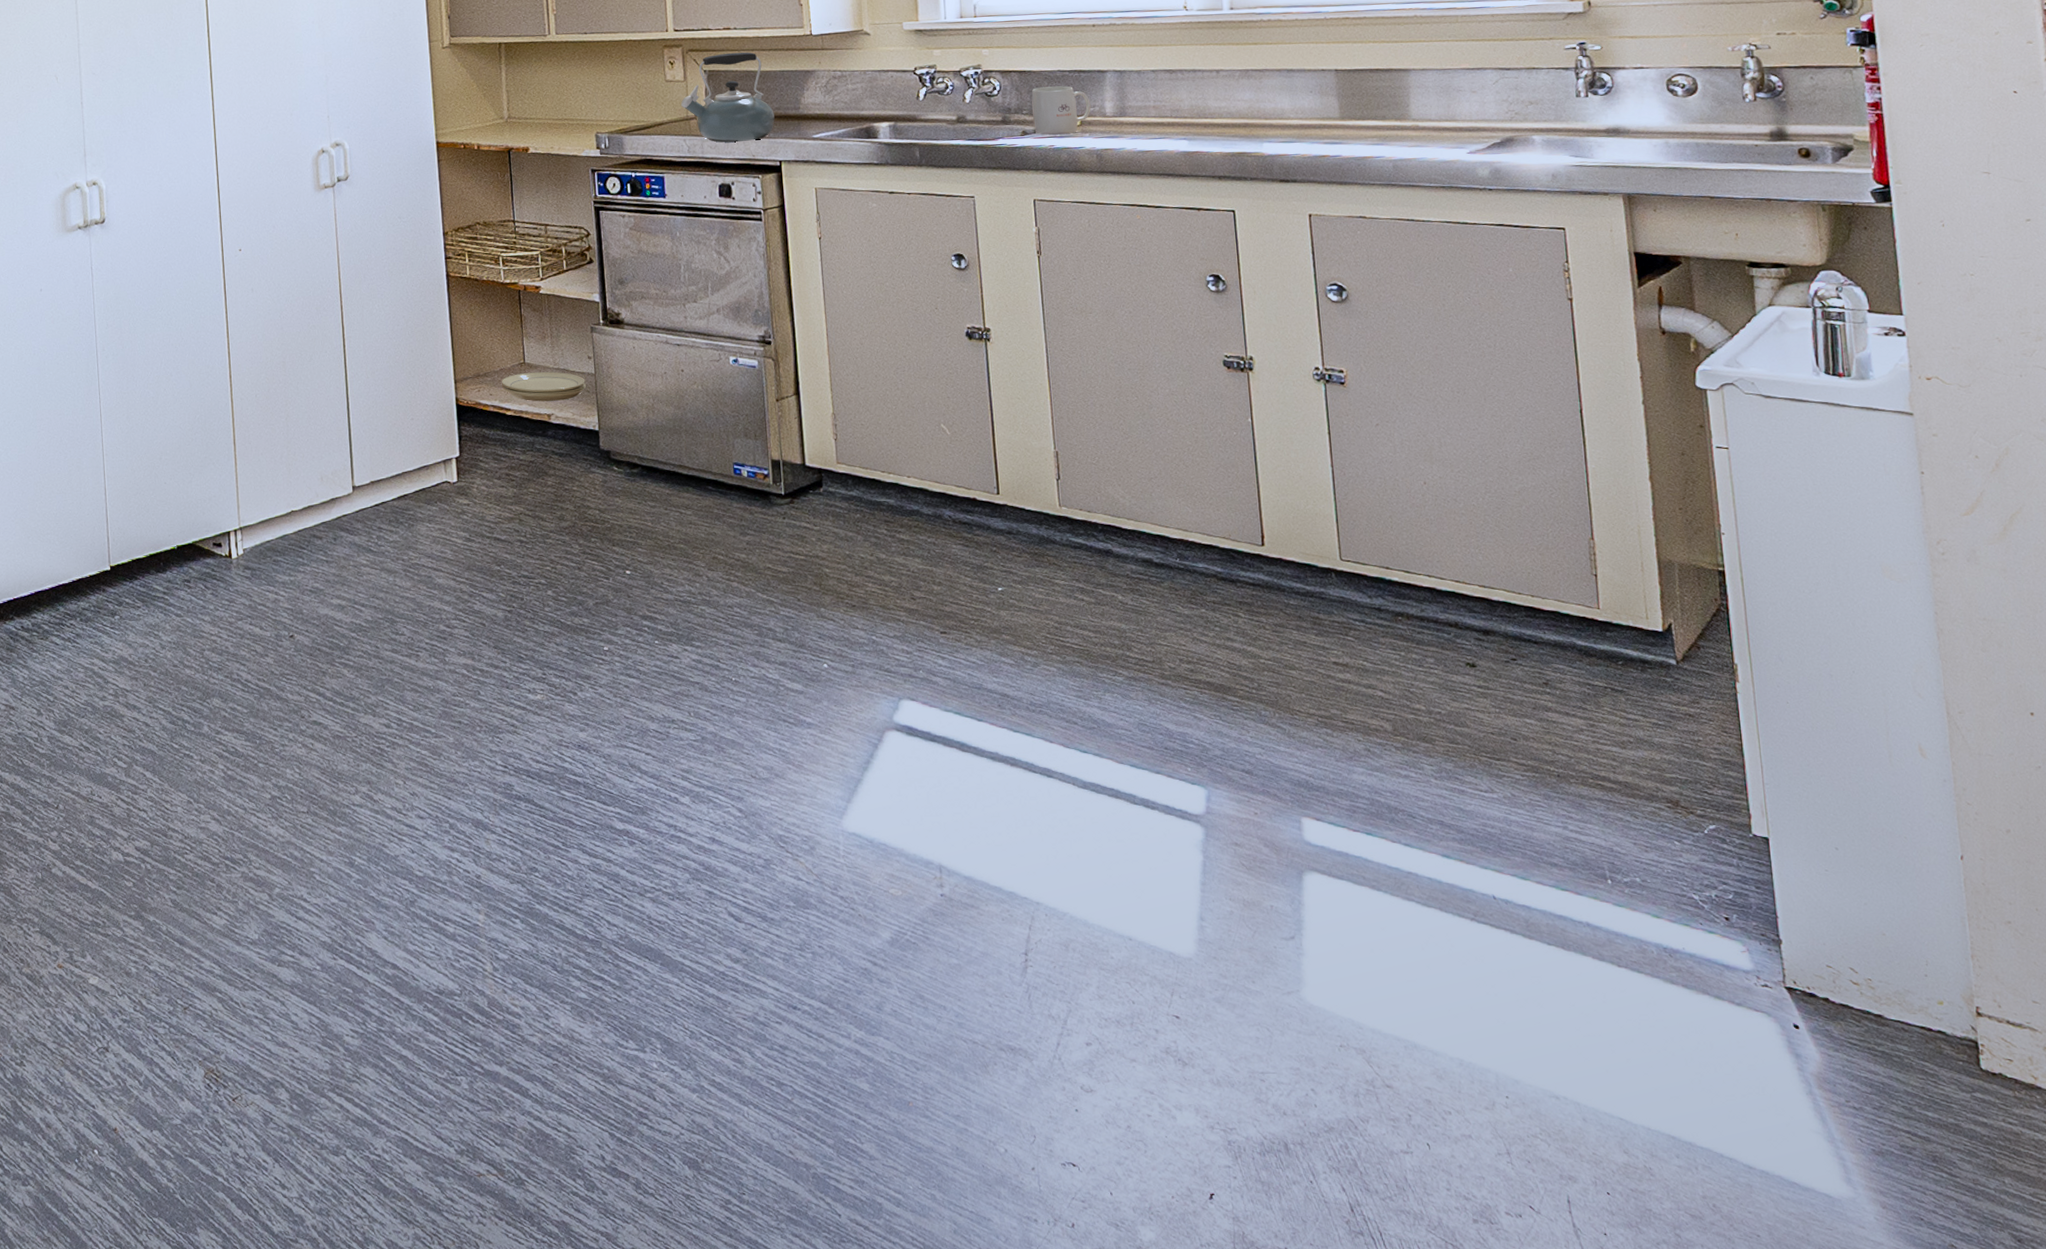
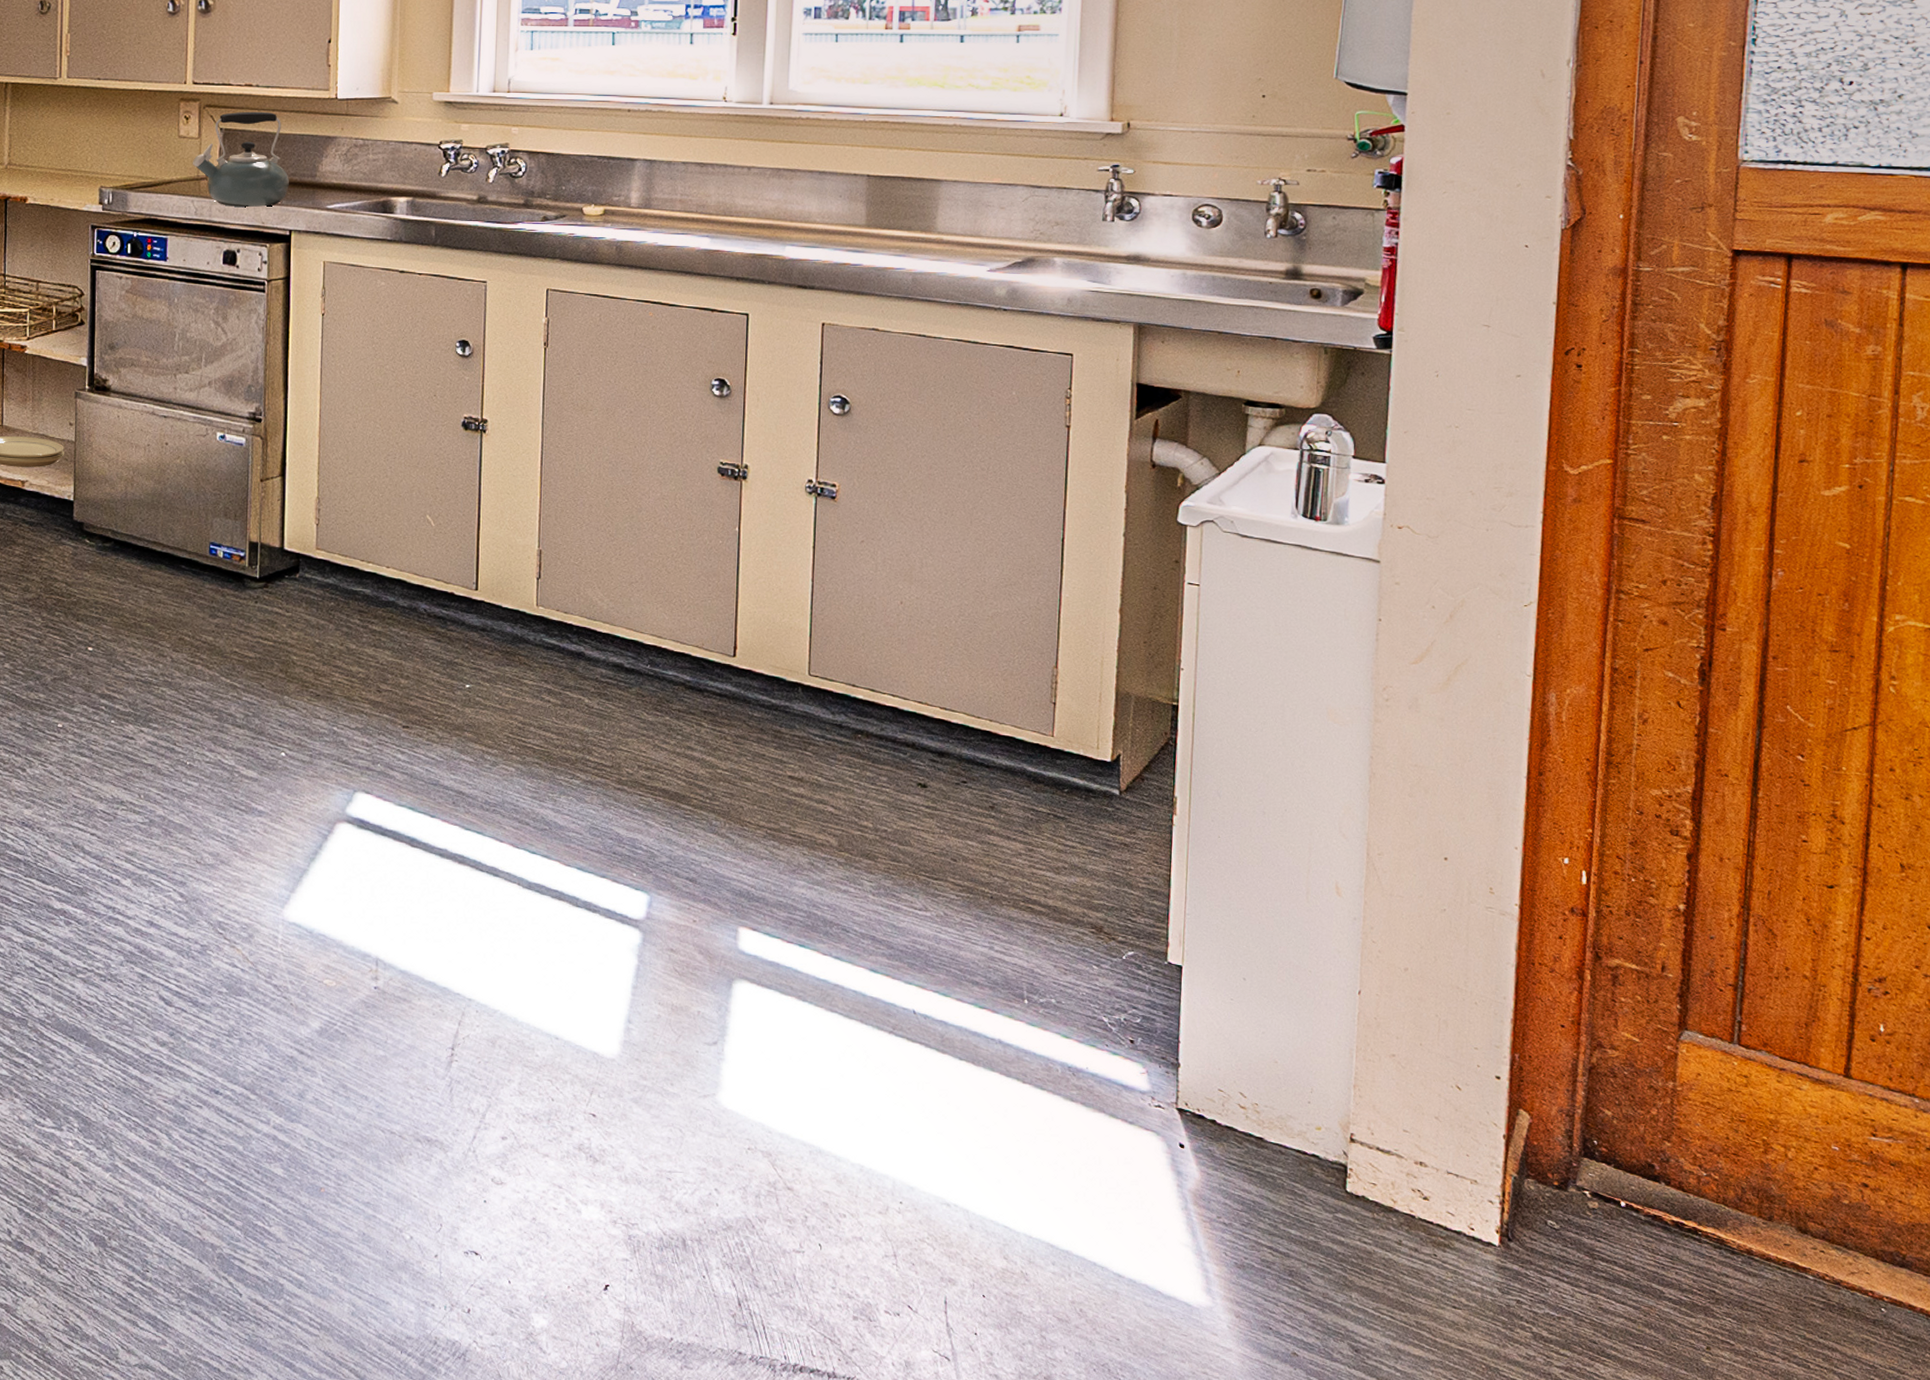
mug: present [1031,86,1091,135] -> none [555,172,616,222]

